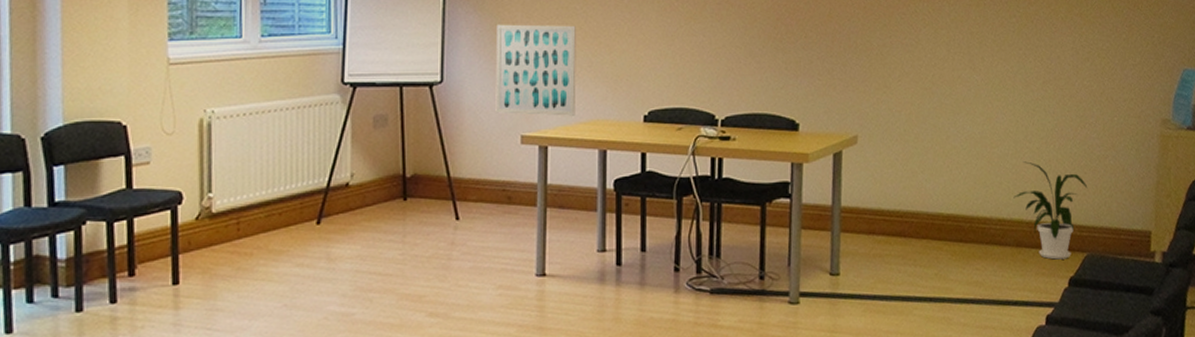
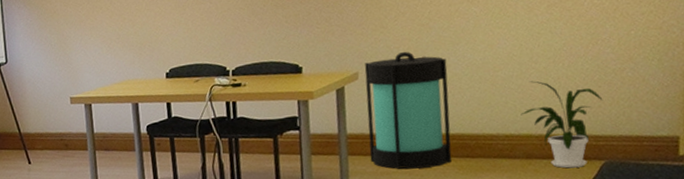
wall art: present [495,24,576,116] -> none [42,7,110,82]
lantern: none [863,116,947,252] -> present [364,51,452,169]

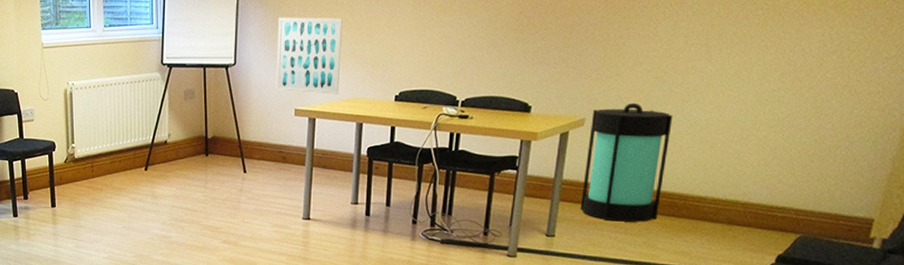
wall art: none [42,7,110,82] -> present [276,17,343,94]
house plant: present [520,81,603,169] -> none [732,148,813,238]

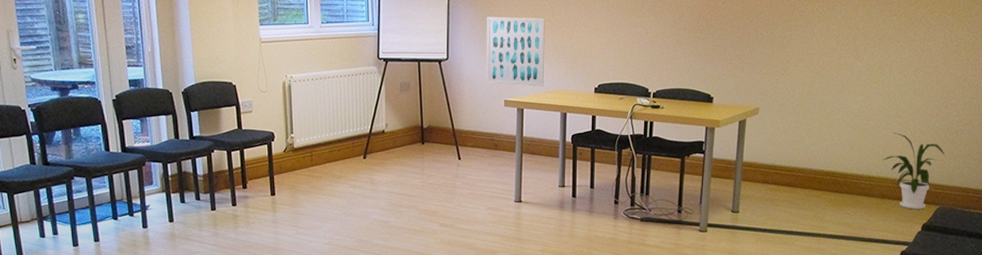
lantern: present [580,102,673,222] -> none [759,94,831,198]
house plant: none [732,148,813,238] -> present [882,132,945,210]

